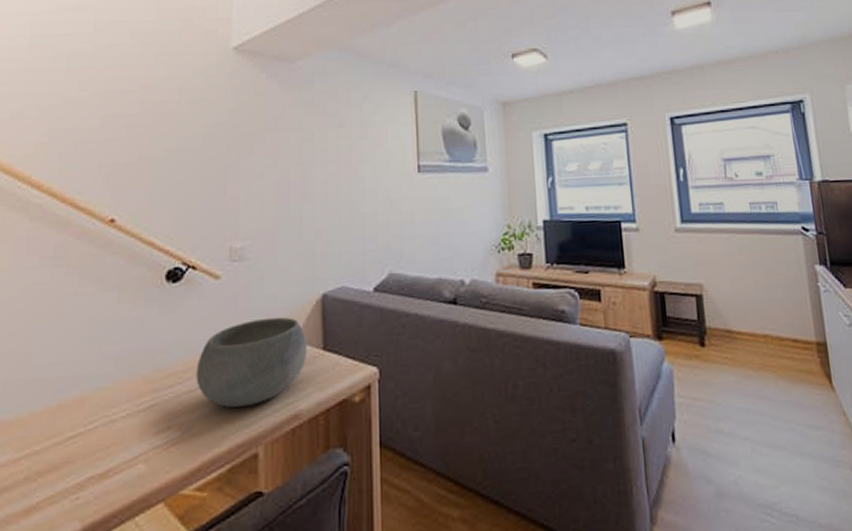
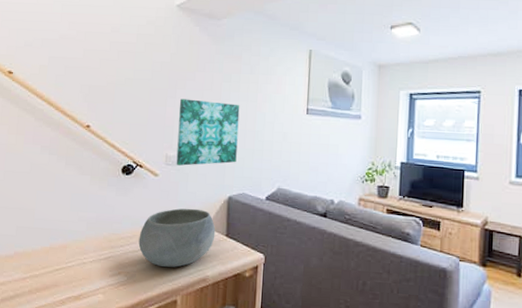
wall art: none [244,168,330,260] -> present [176,99,240,166]

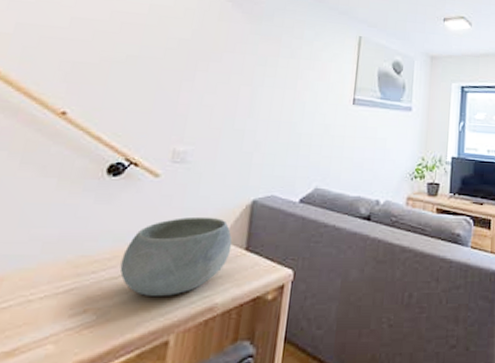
wall art: present [176,99,240,166] -> none [186,82,275,164]

